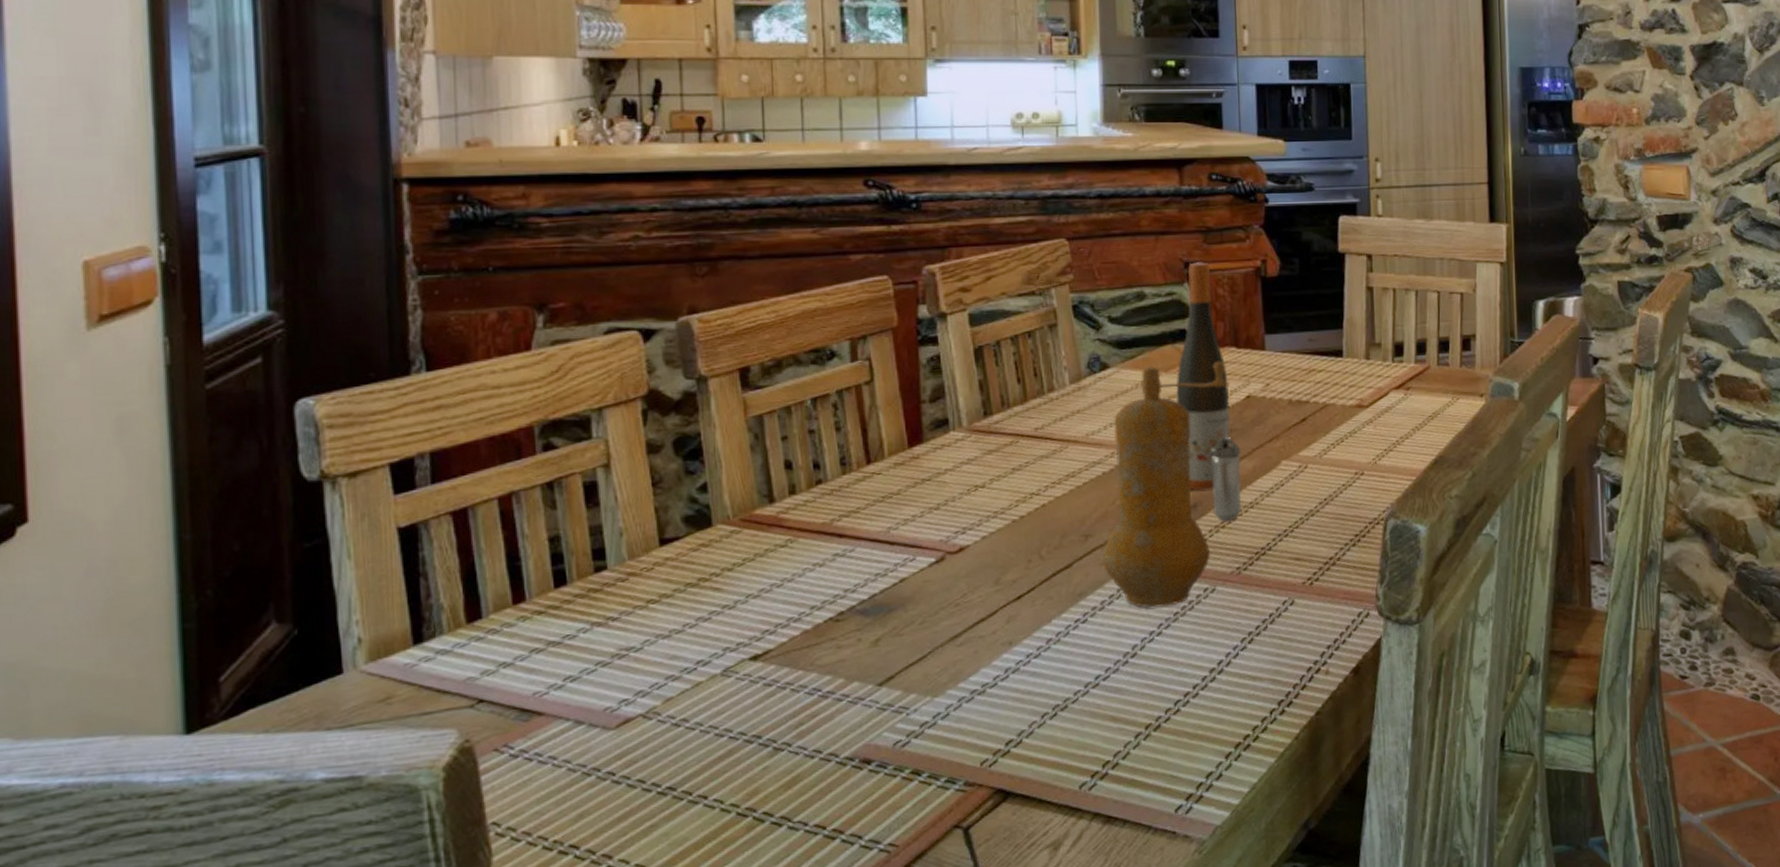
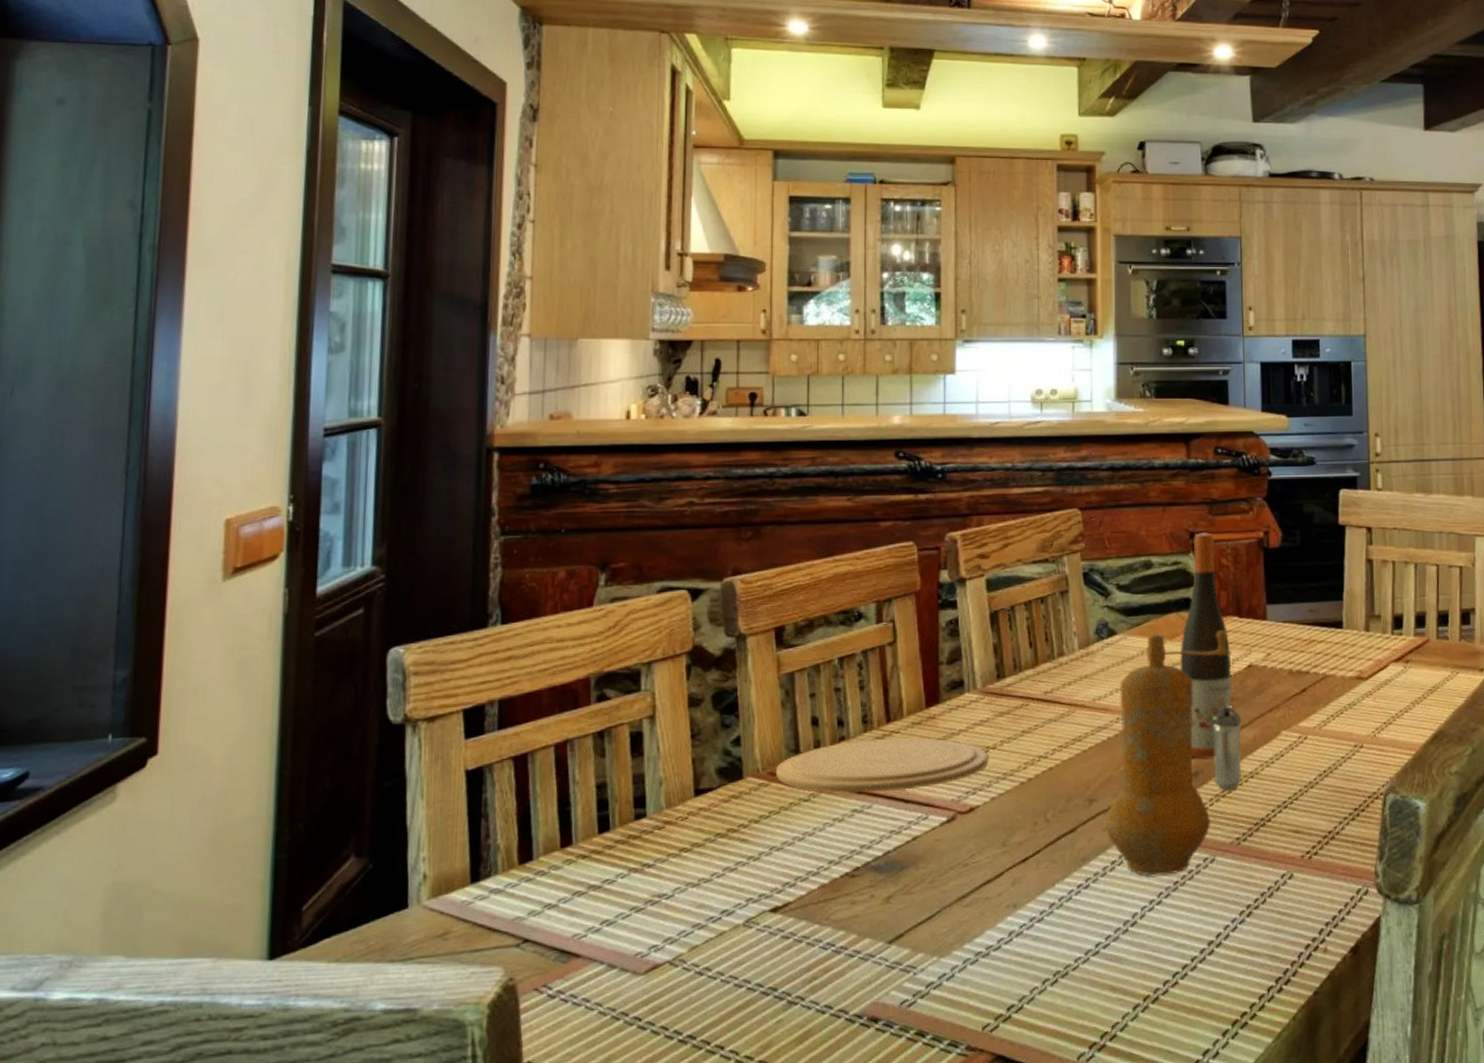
plate: none [748,478,977,538] -> present [776,737,988,793]

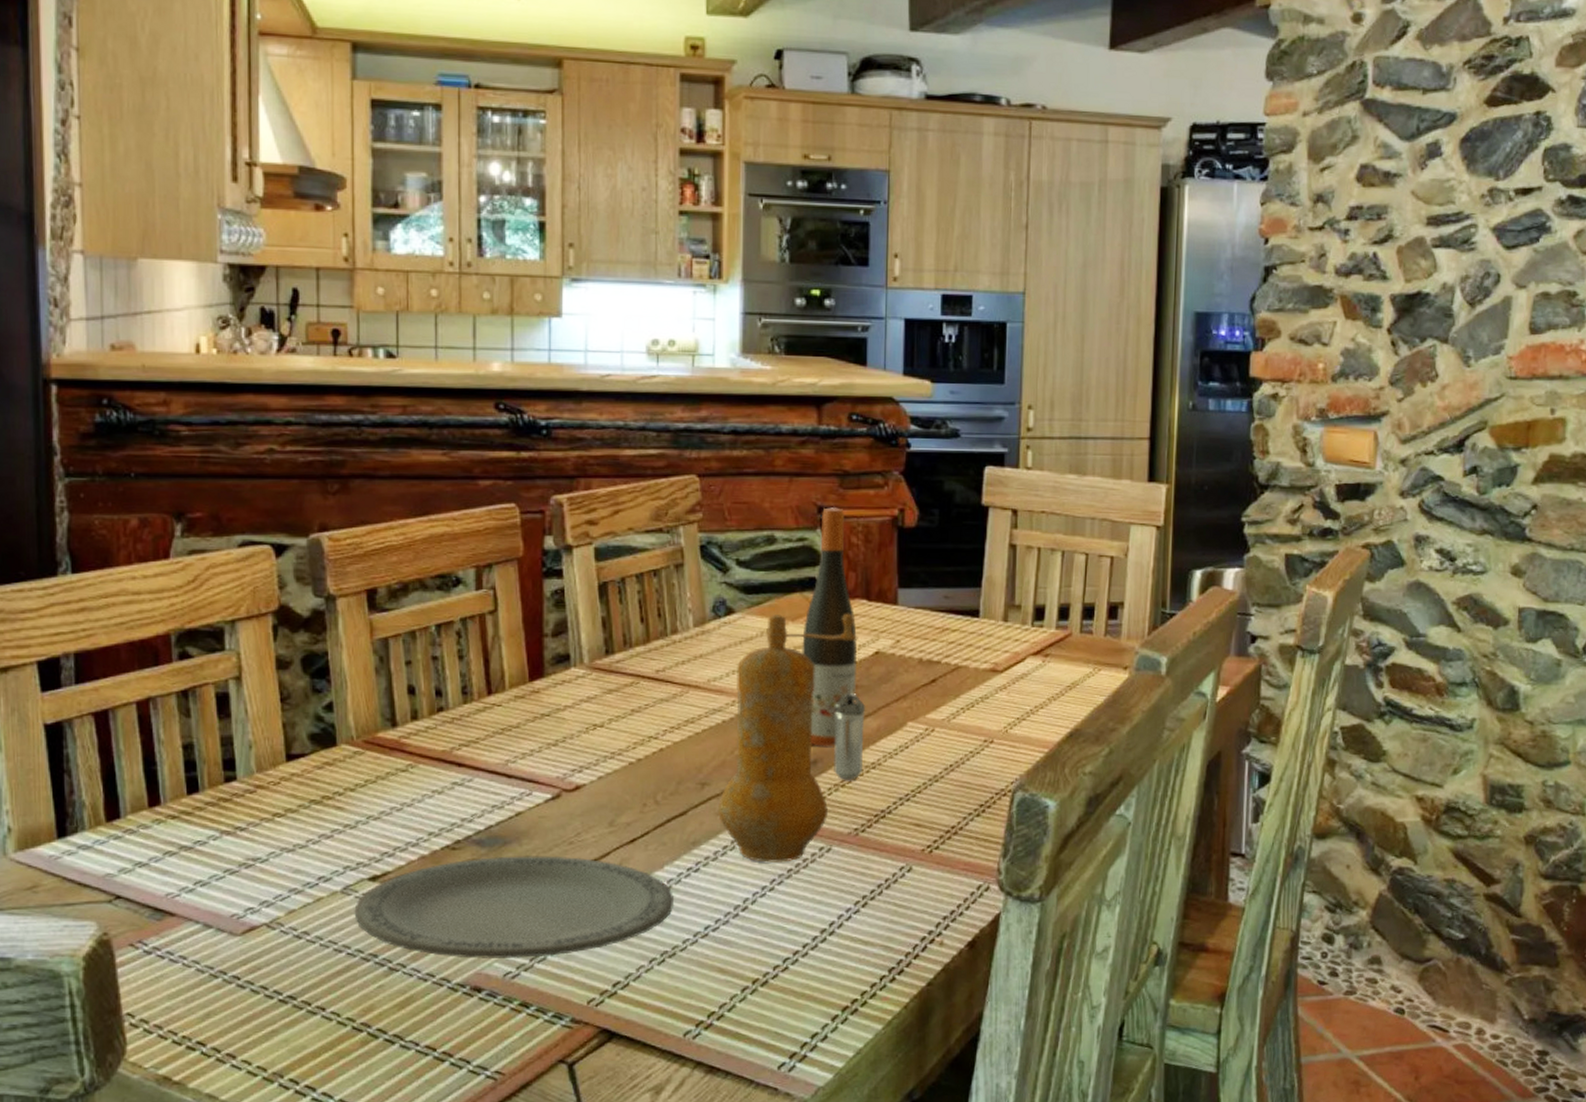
plate: none [755,879,1066,988] -> present [354,856,675,960]
plate: present [776,737,988,793] -> none [372,711,595,766]

